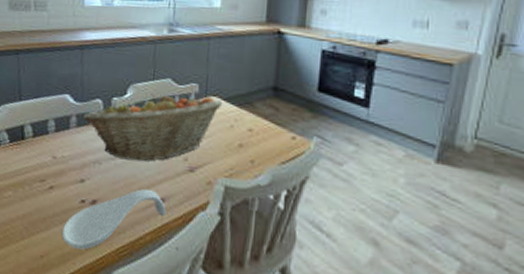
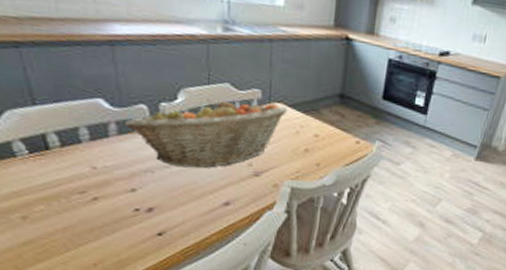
spoon rest: present [61,189,166,250] -> none [115,195,232,254]

